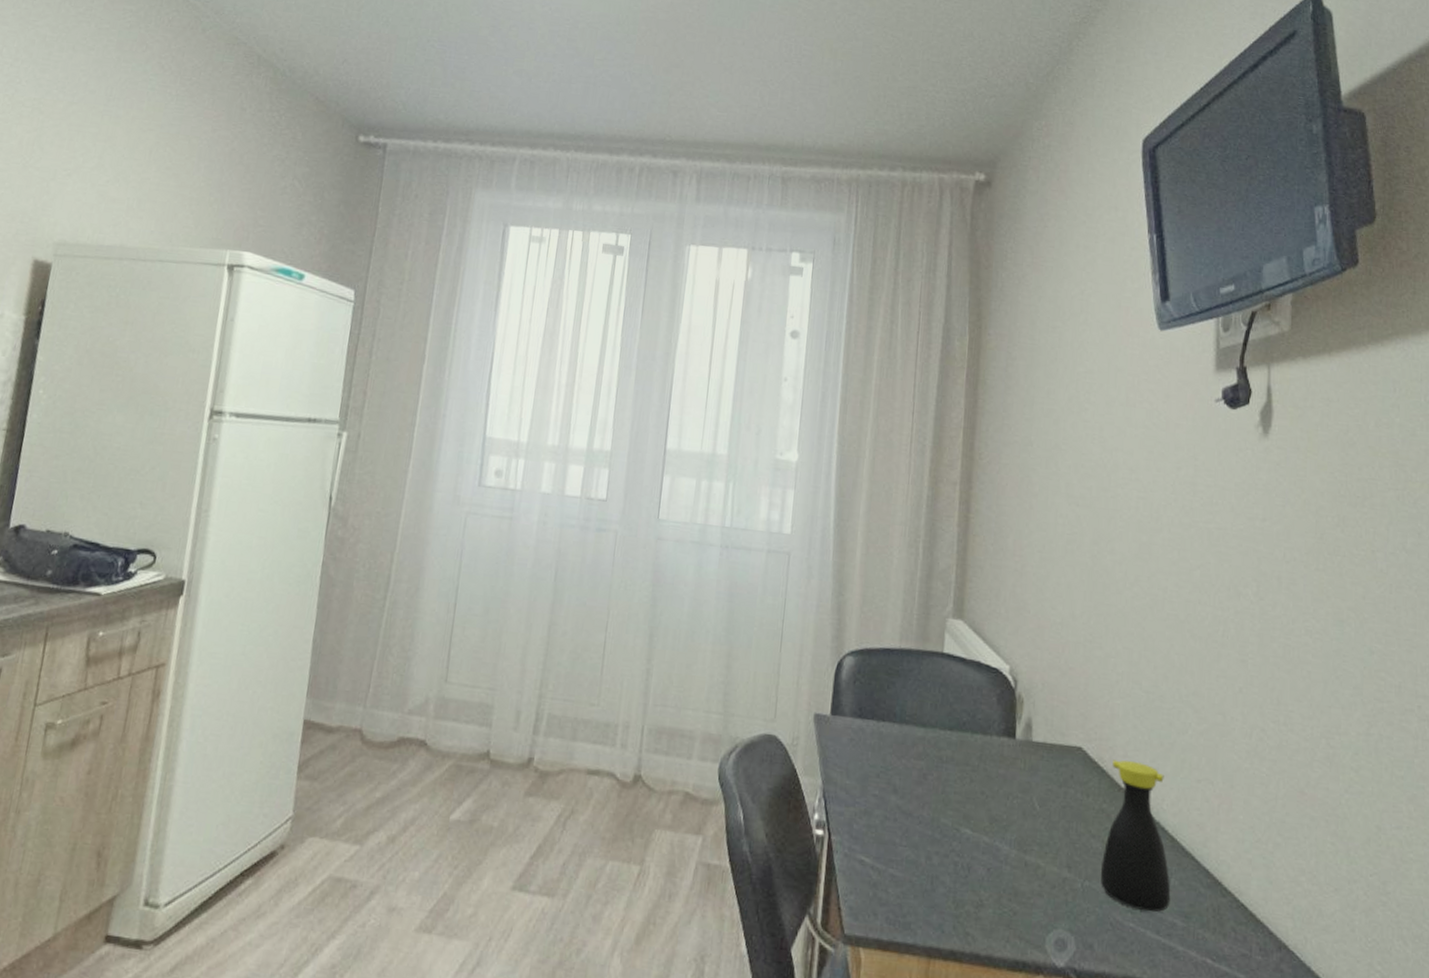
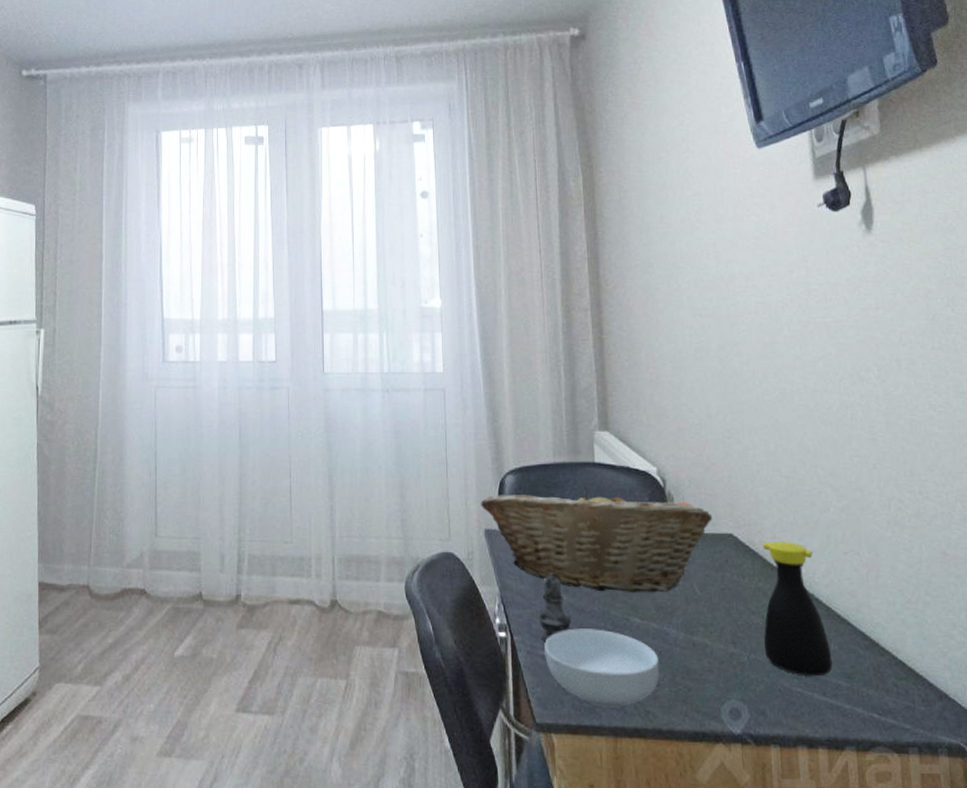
fruit basket: none [814,677,1063,803] -> present [481,487,713,593]
salt shaker: none [860,769,897,846] -> present [537,572,572,642]
cereal bowl: none [863,833,986,927] -> present [544,628,661,708]

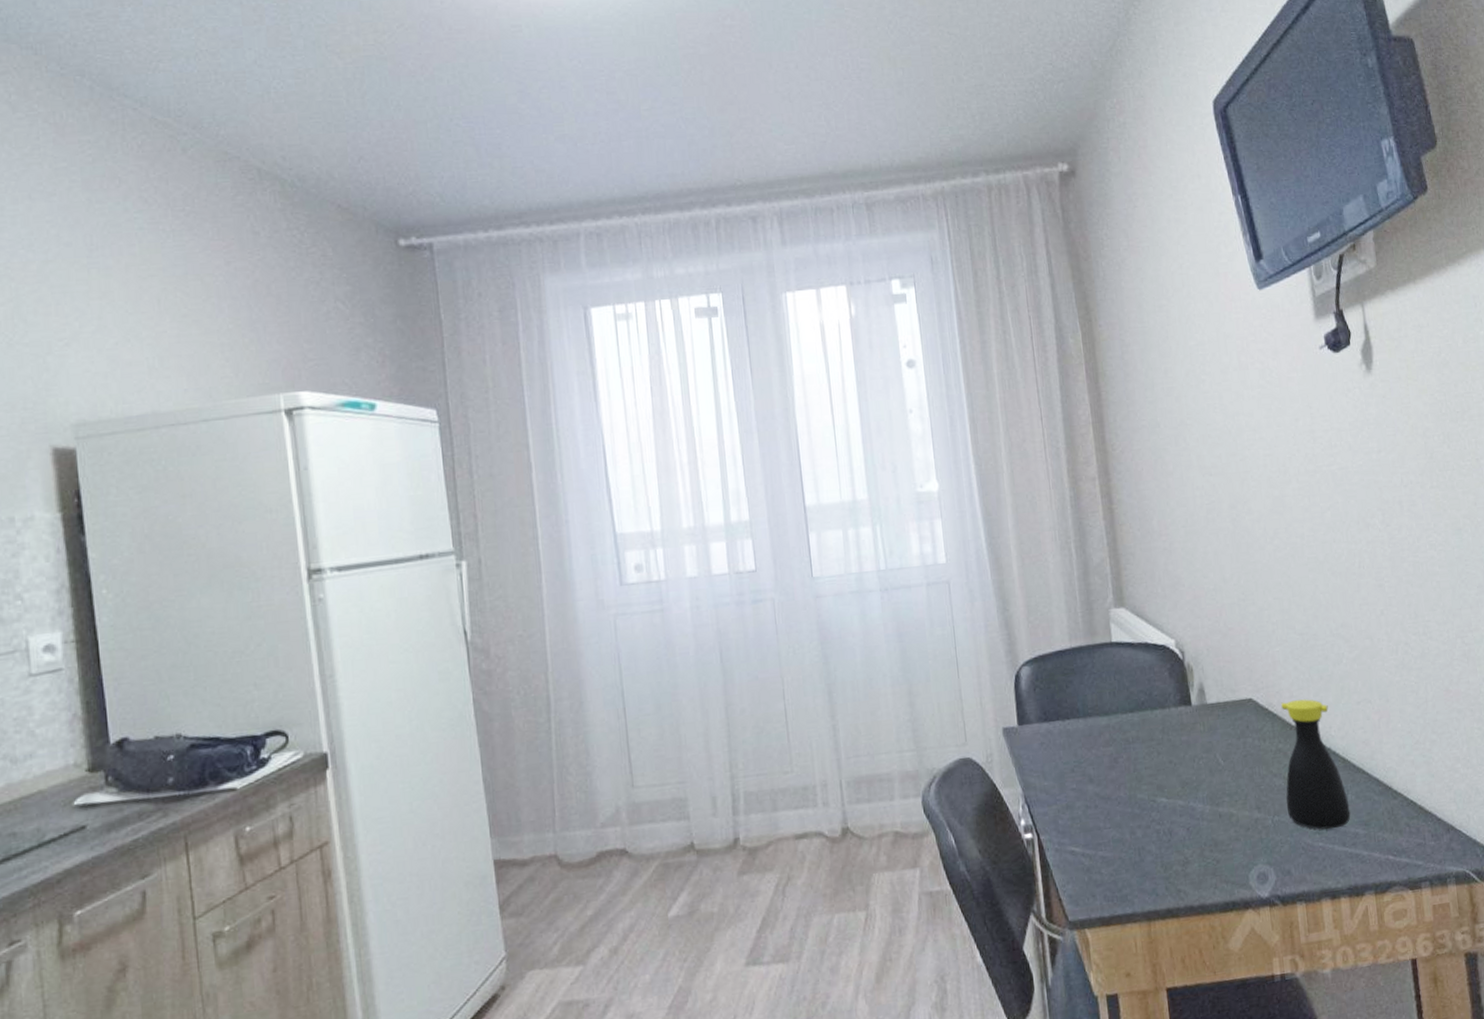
fruit basket: present [481,487,713,593] -> none [996,669,1232,776]
salt shaker: present [537,572,572,642] -> none [1063,763,1099,837]
cereal bowl: present [544,628,661,708] -> none [1072,815,1189,894]

